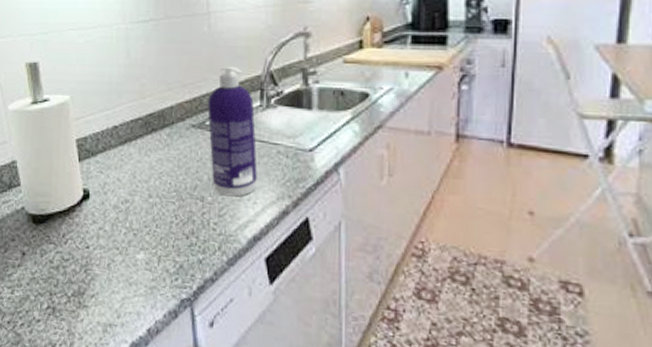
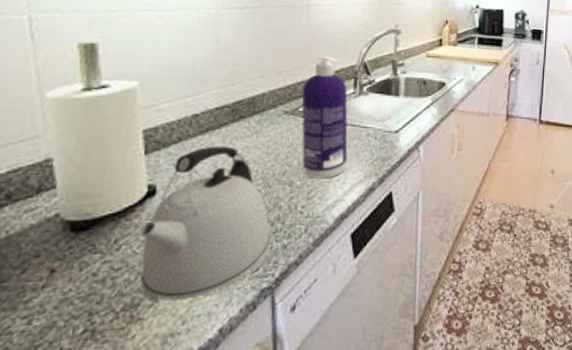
kettle: none [79,156,186,297] -> present [138,146,271,303]

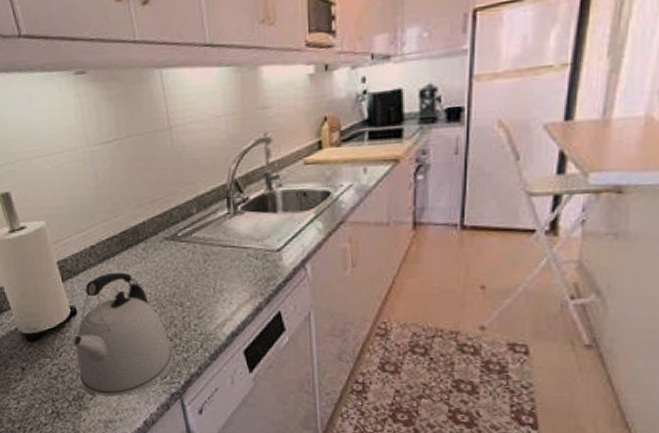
spray bottle: present [301,56,348,179] -> none [177,178,232,300]

